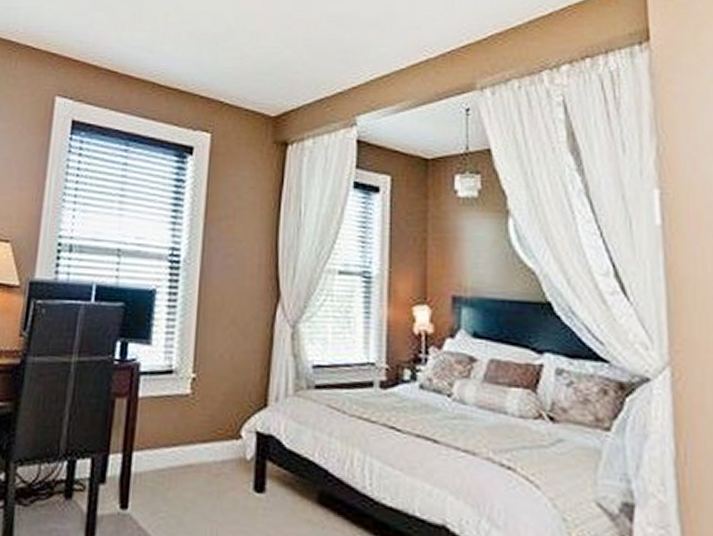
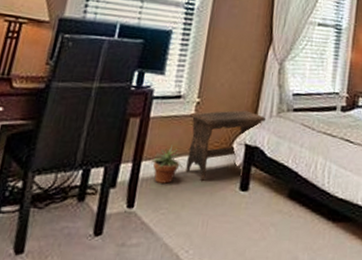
potted plant: none [144,432,181,480] -> present [151,145,182,184]
footstool: none [184,387,281,480] -> present [186,110,266,182]

